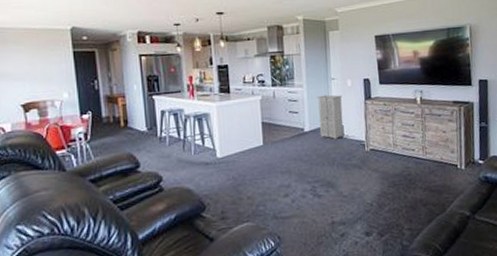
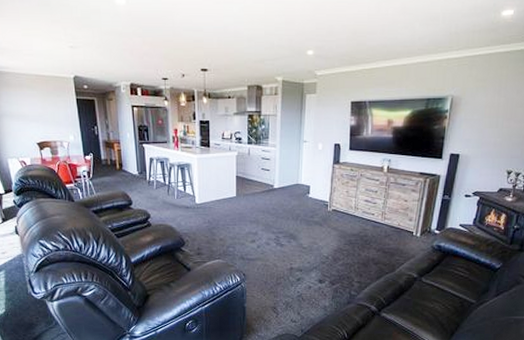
storage cabinet: present [316,94,344,139] -> none [287,156,312,197]

